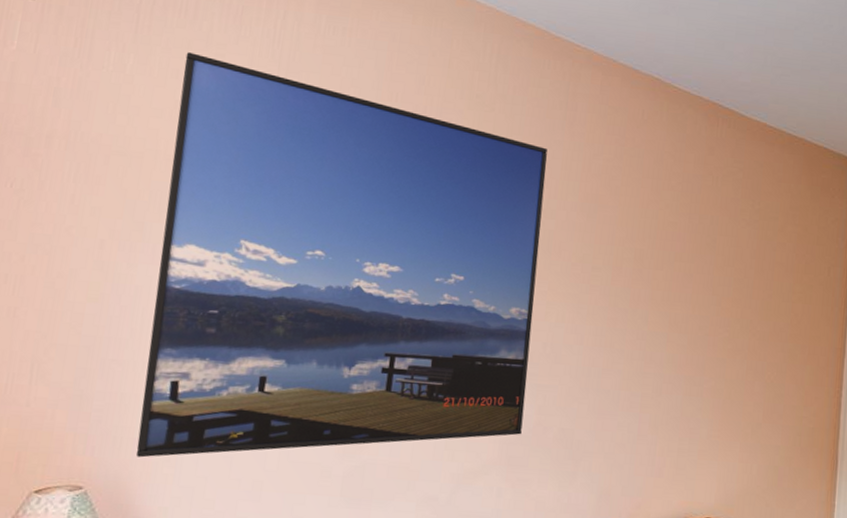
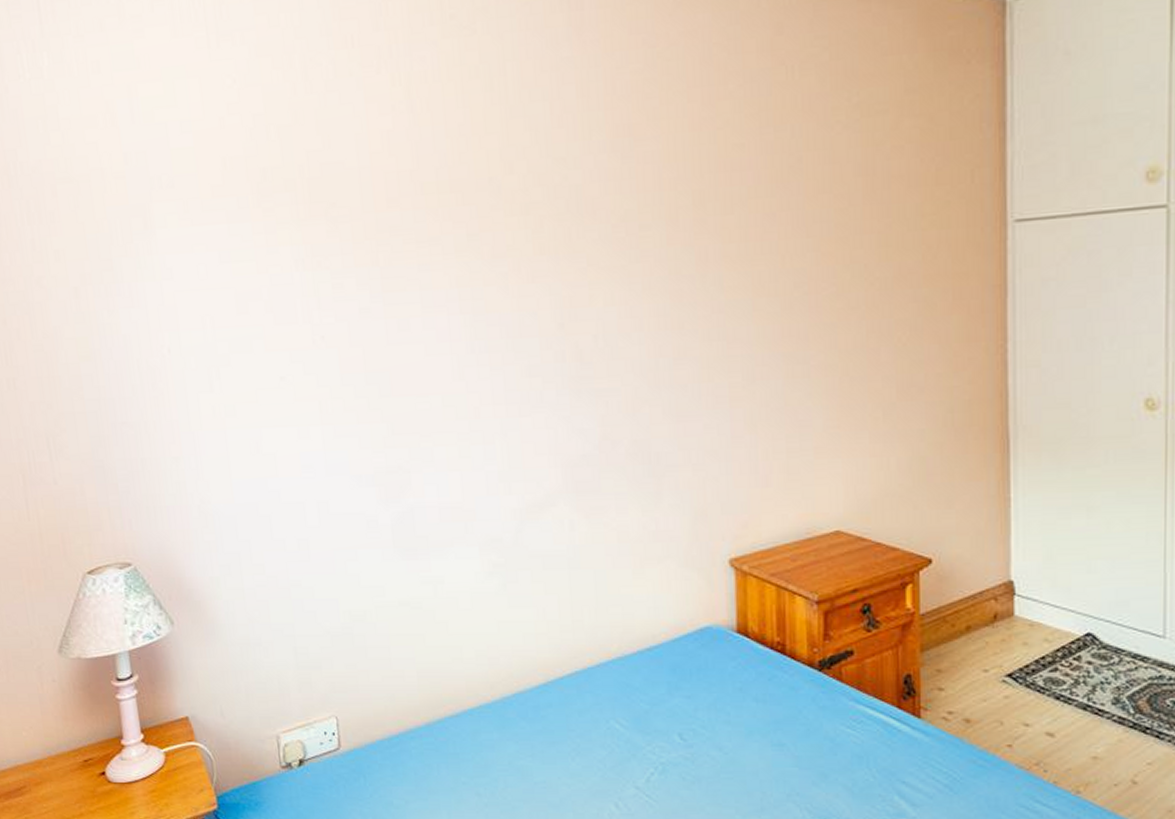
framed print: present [135,52,547,458] -> none [101,35,586,526]

